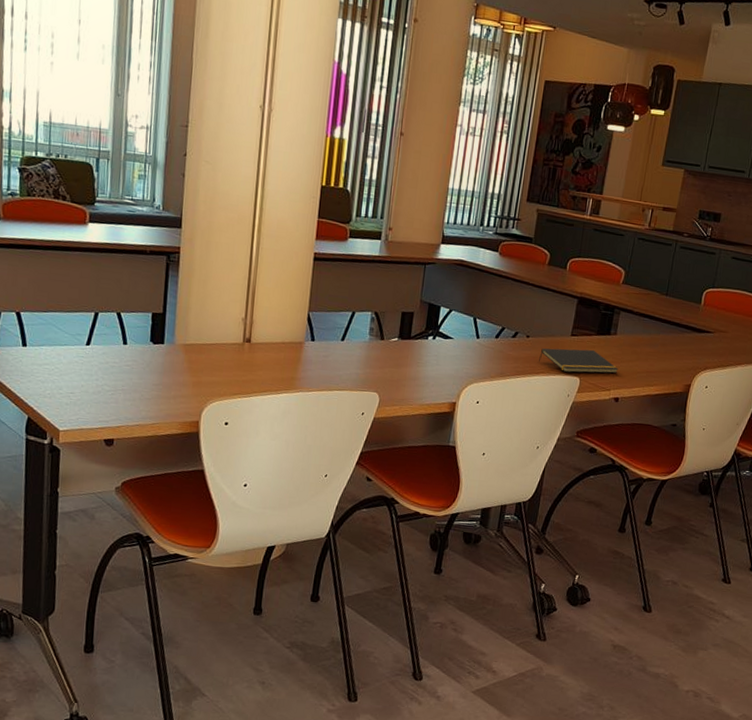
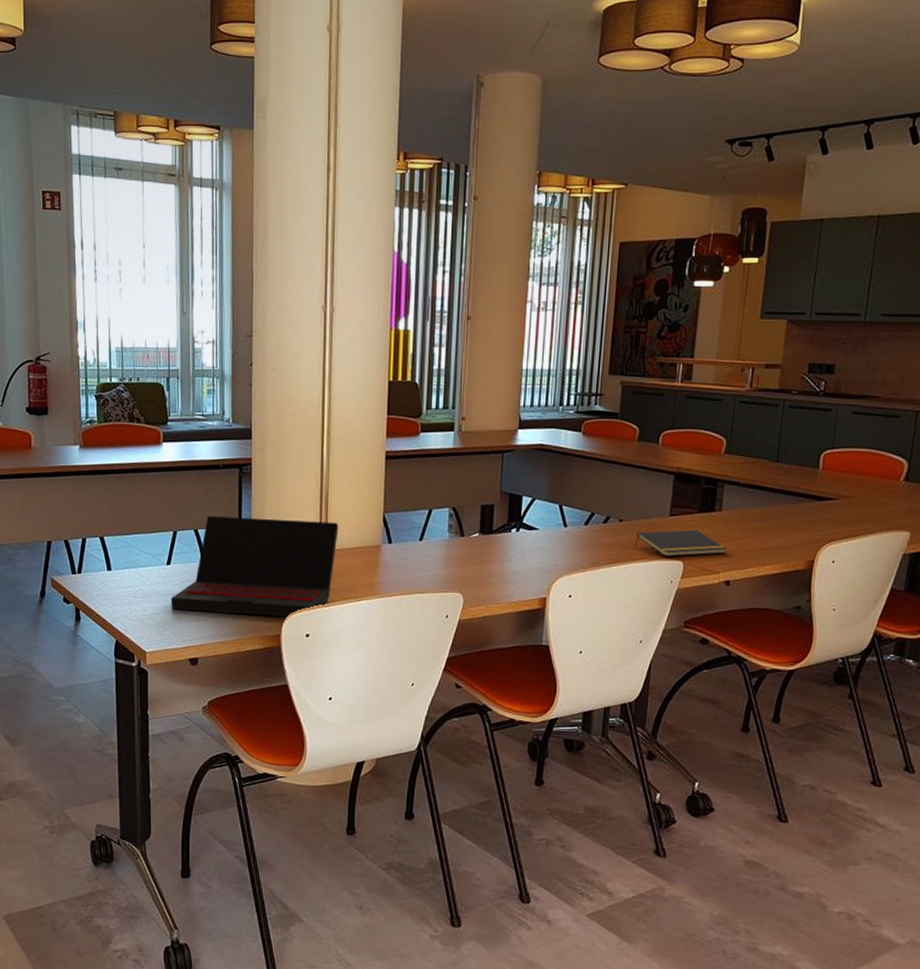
laptop: none [88,300,264,404] -> present [170,516,339,617]

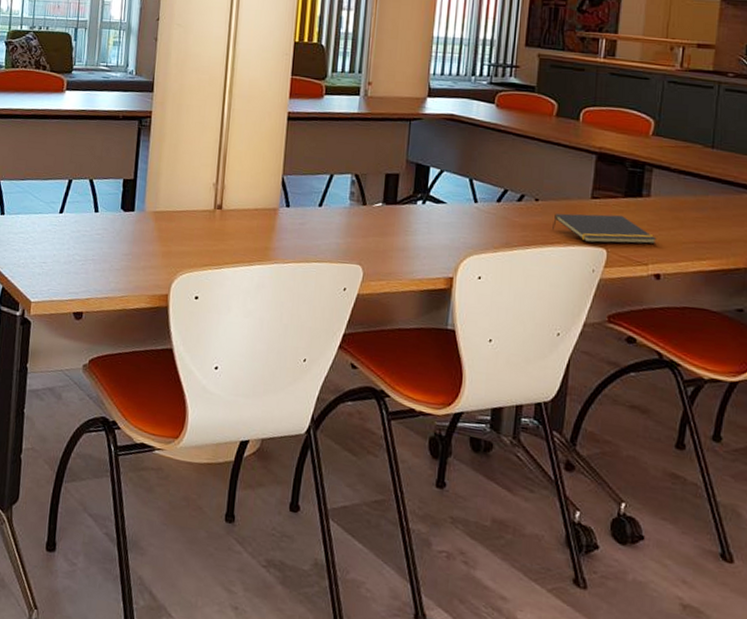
laptop: present [170,516,339,617] -> none [60,167,236,276]

